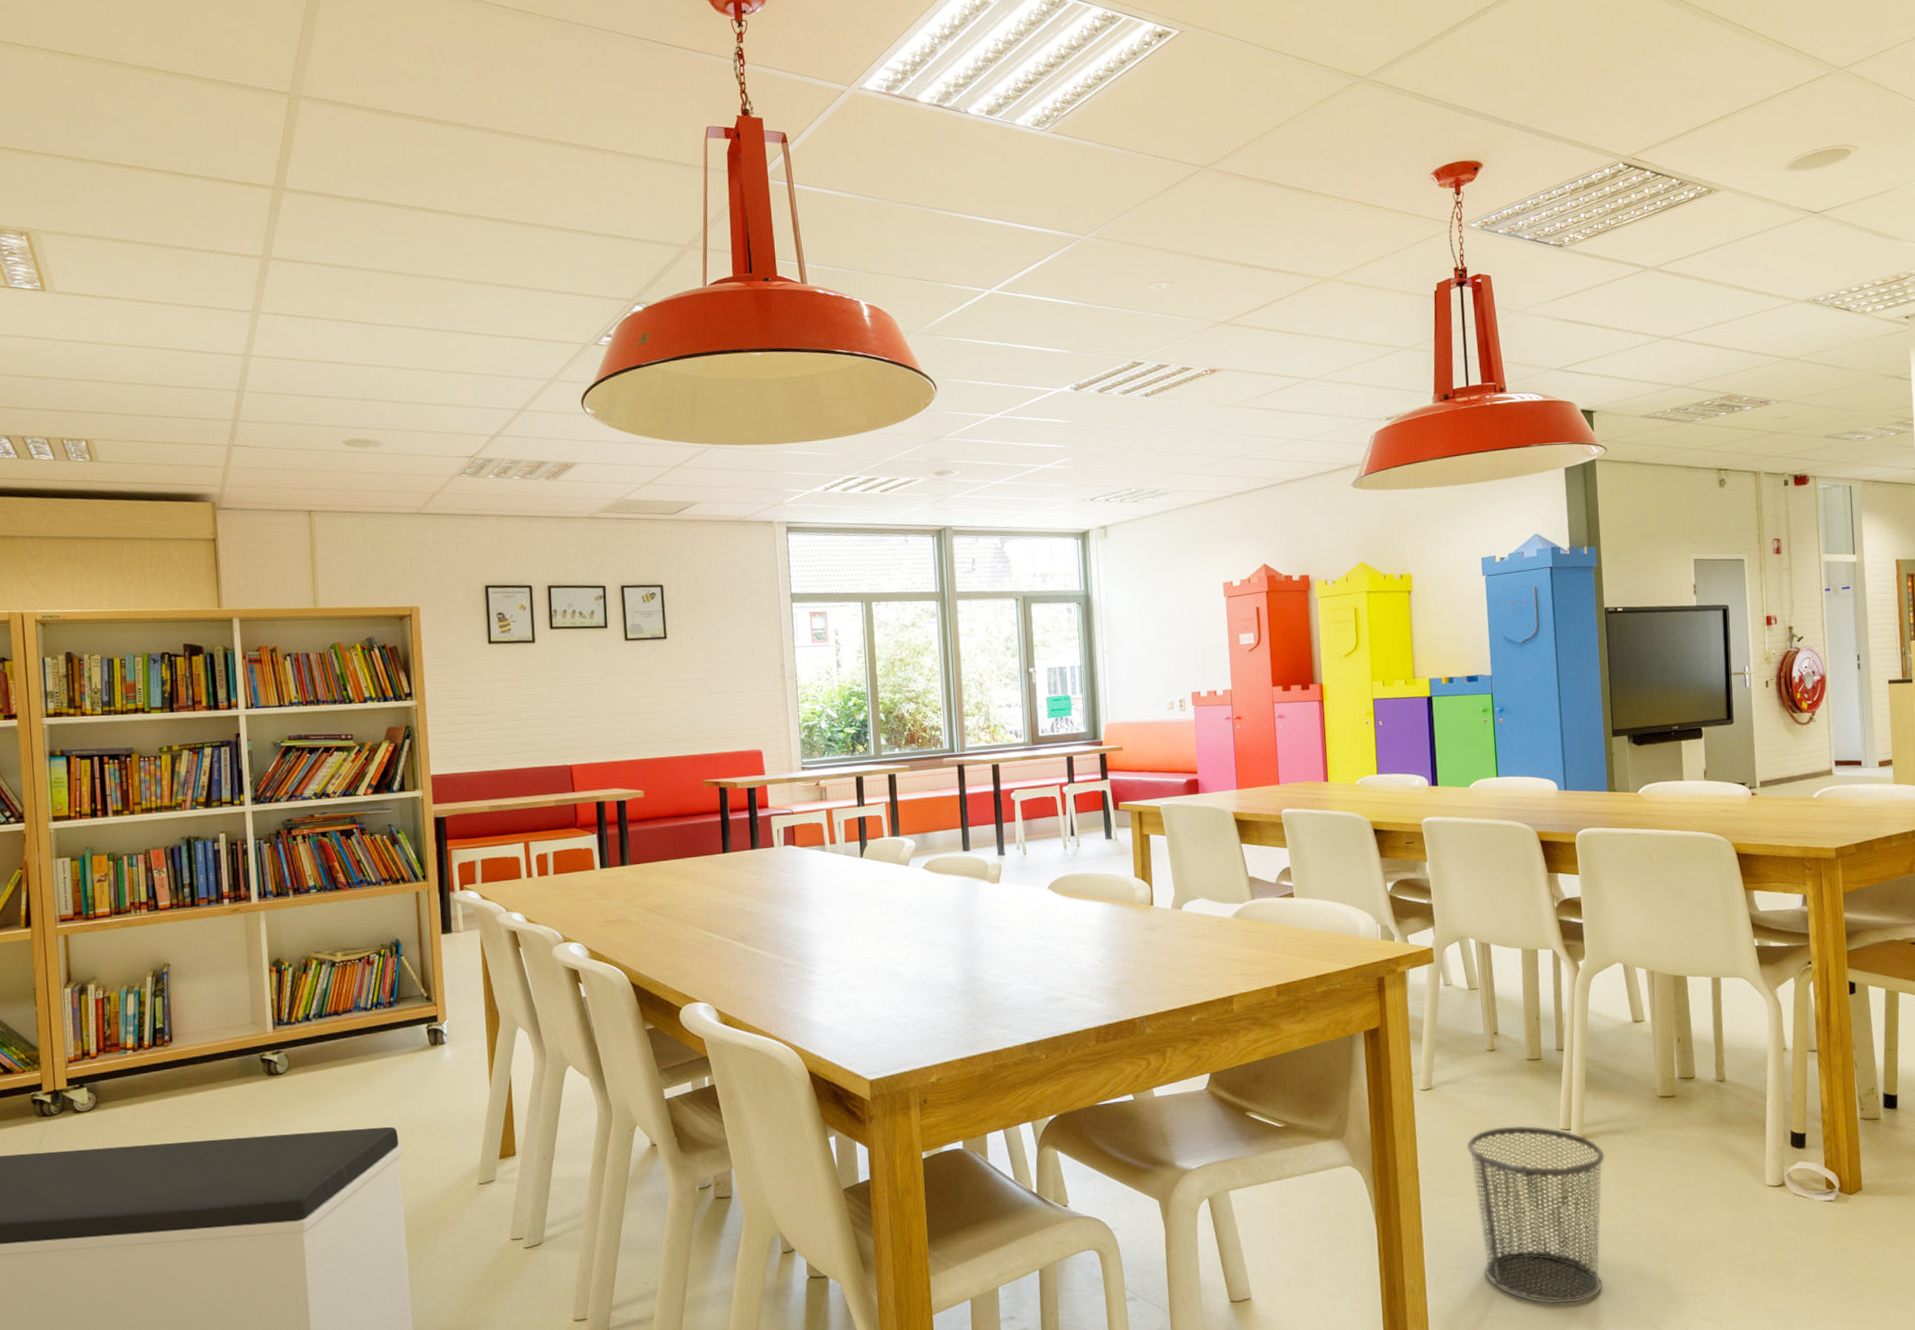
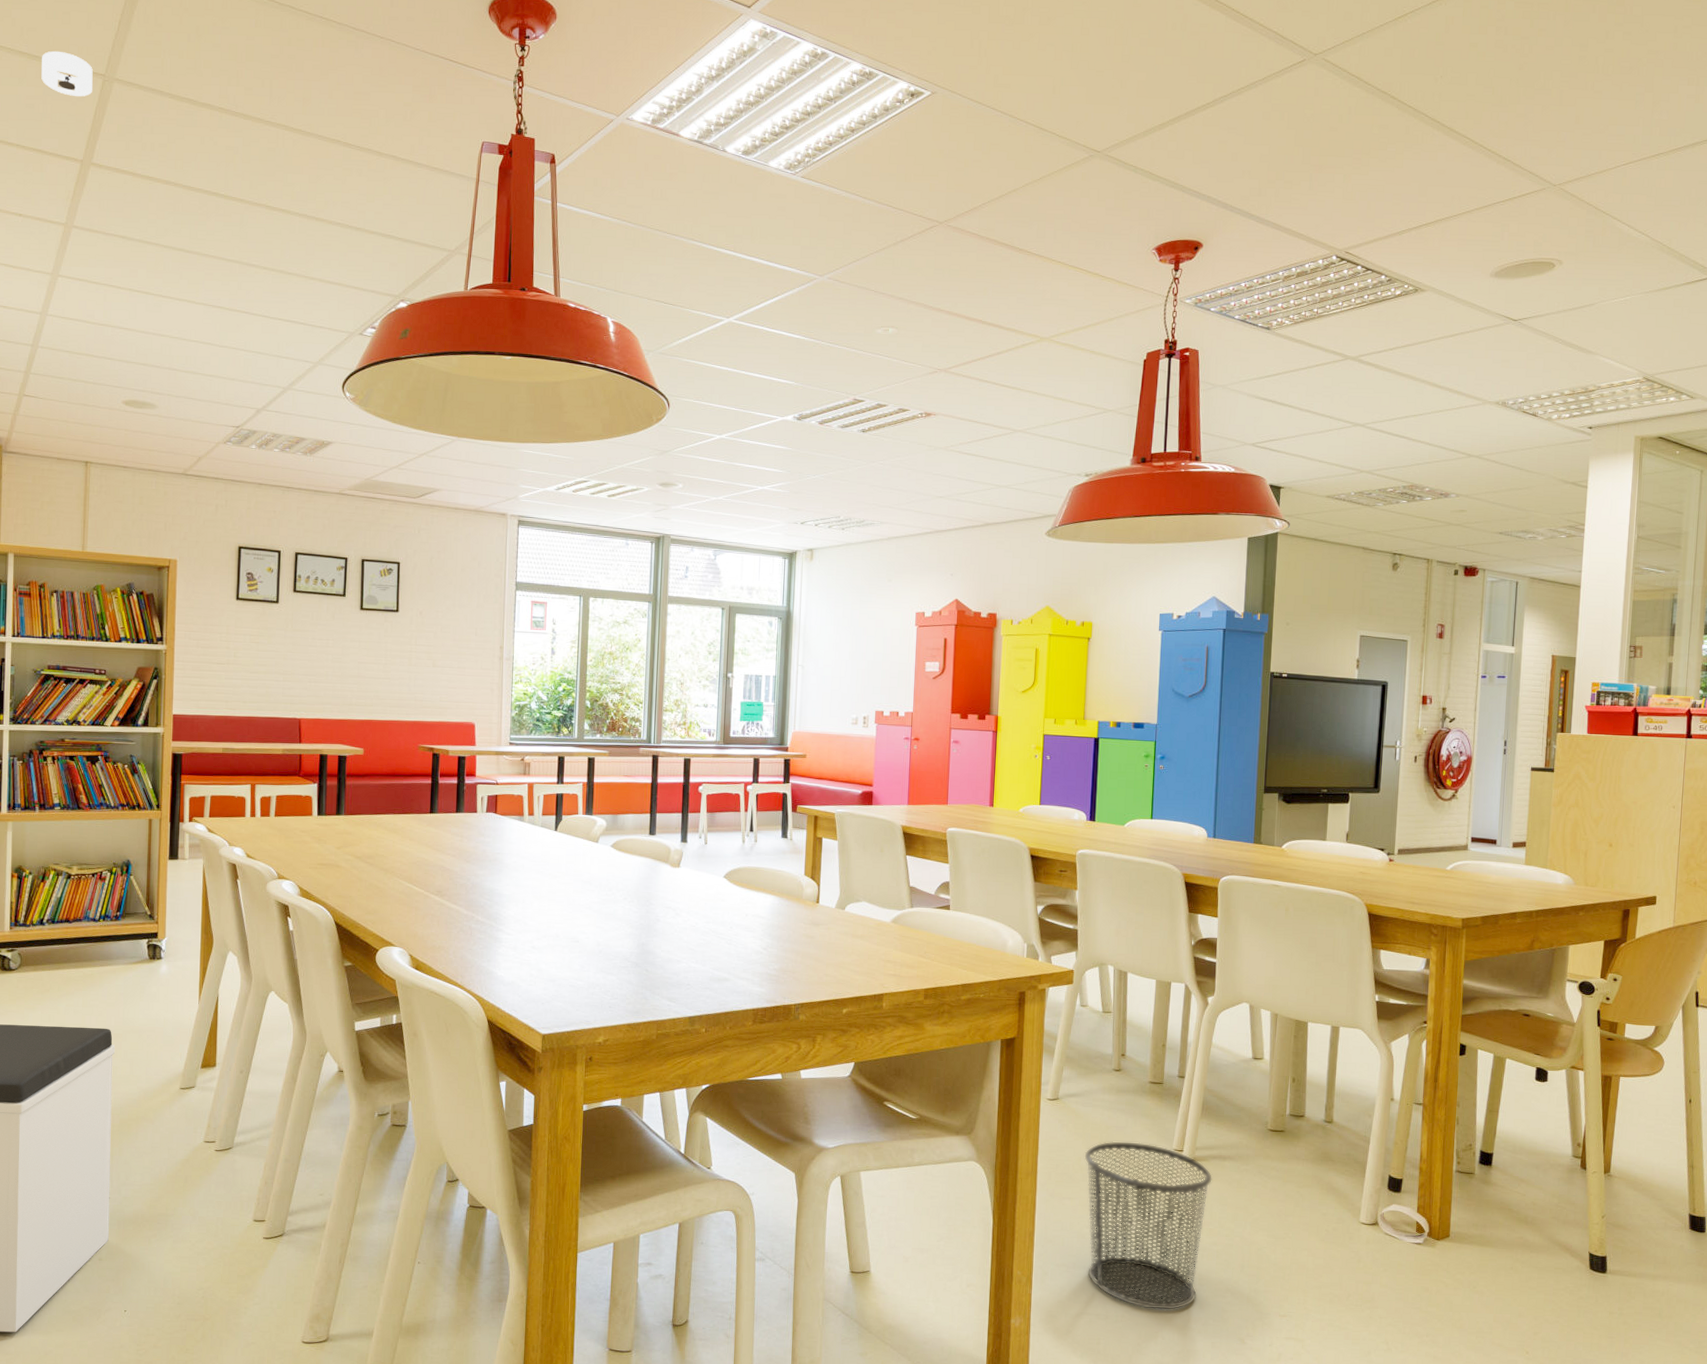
smoke detector: none [219,71,278,119] -> present [41,51,93,97]

